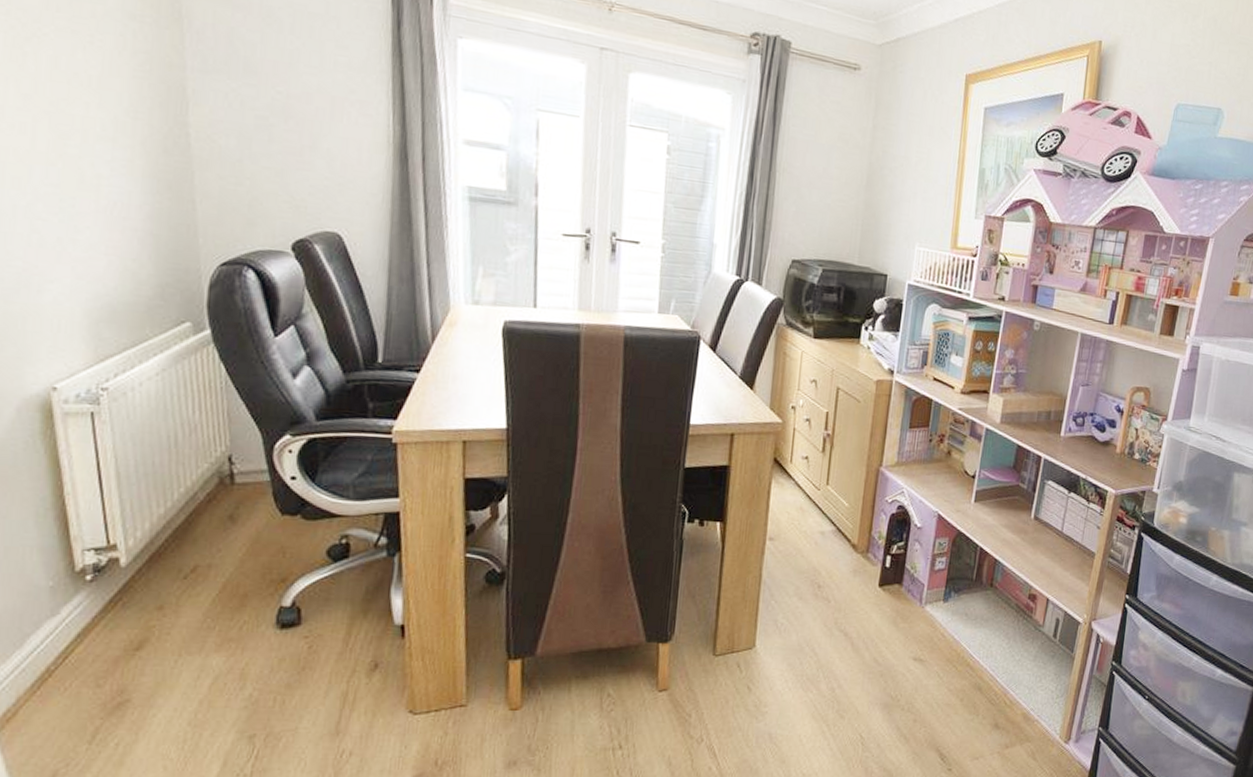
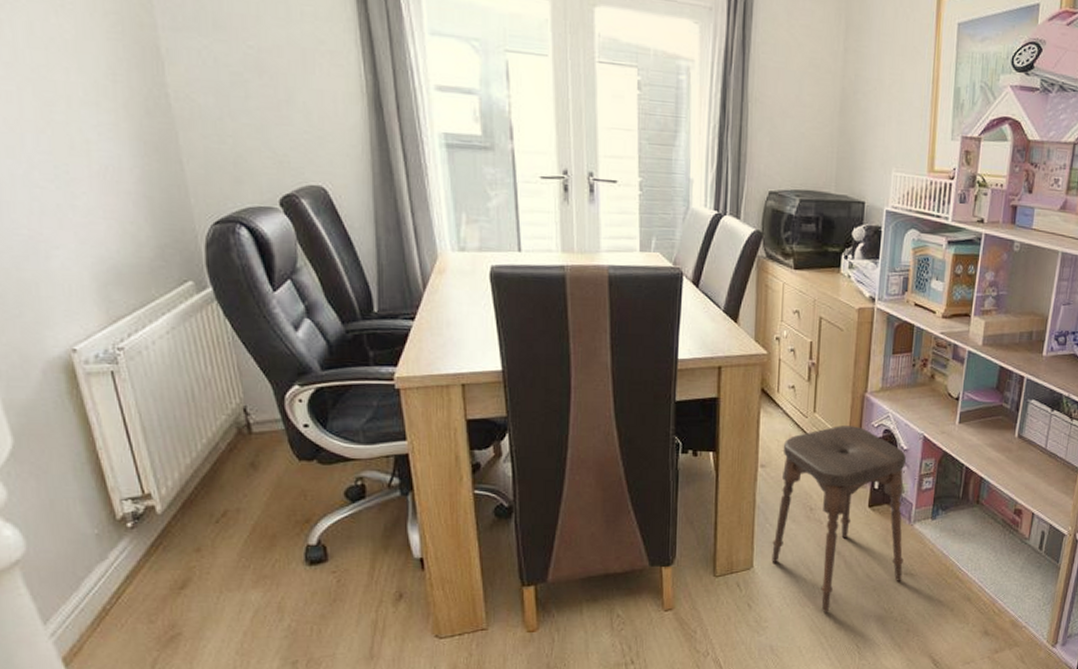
stool: none [775,499,919,698] -> present [771,426,906,612]

